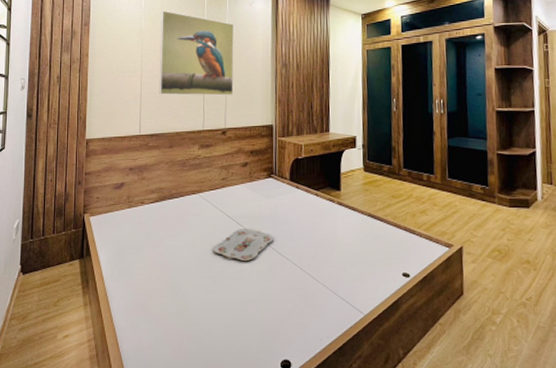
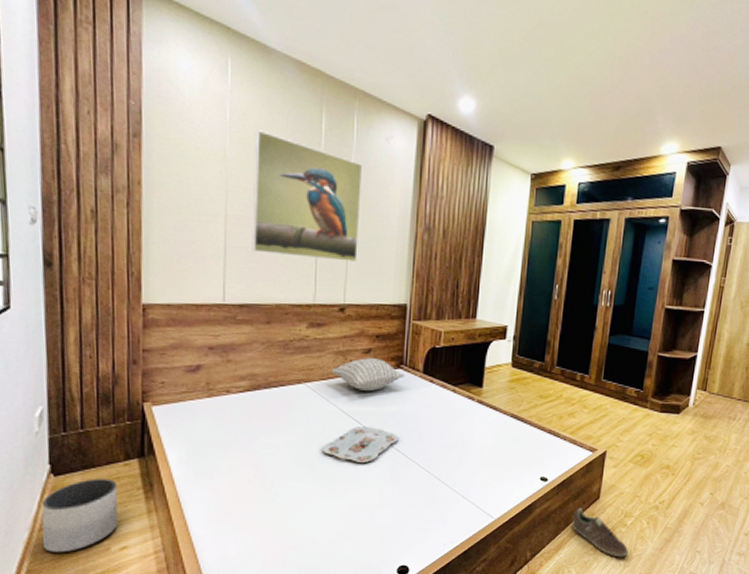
planter: none [11,276,64,340] -> present [41,479,119,553]
pillow: none [217,170,276,198] -> present [331,358,405,391]
sneaker: none [439,303,504,359] -> present [571,507,629,558]

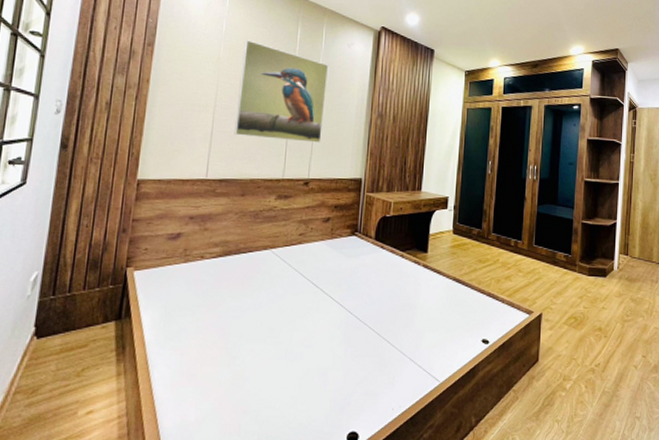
planter: present [41,479,119,553] -> none [14,341,93,418]
serving tray: present [321,427,398,462] -> none [281,290,351,325]
pillow: present [331,358,405,391] -> none [294,226,359,256]
sneaker: present [571,507,629,558] -> none [513,370,570,424]

